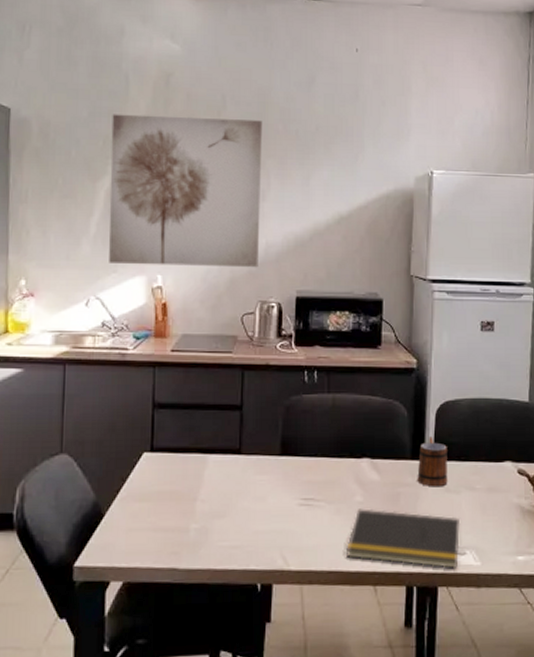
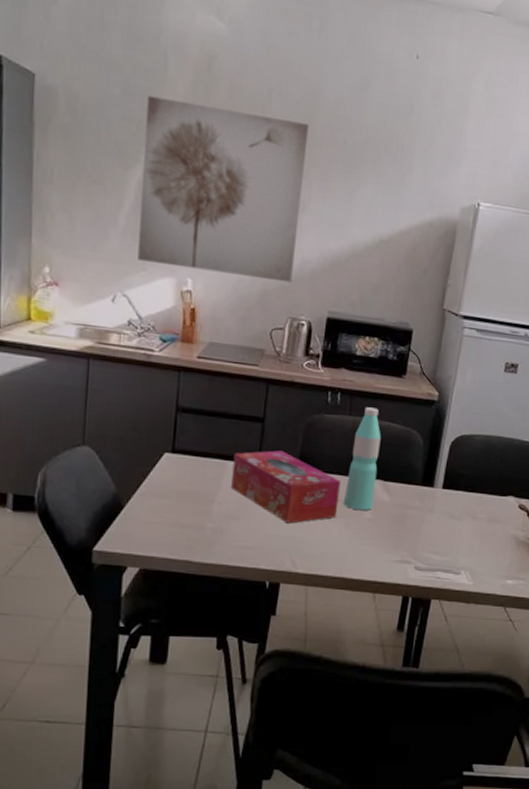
tissue box: none [213,438,326,516] -> present [231,450,341,524]
water bottle: none [331,383,364,493] -> present [343,407,381,510]
notepad: present [347,508,461,570] -> none [351,525,460,586]
mug: present [417,436,448,487] -> none [424,466,457,513]

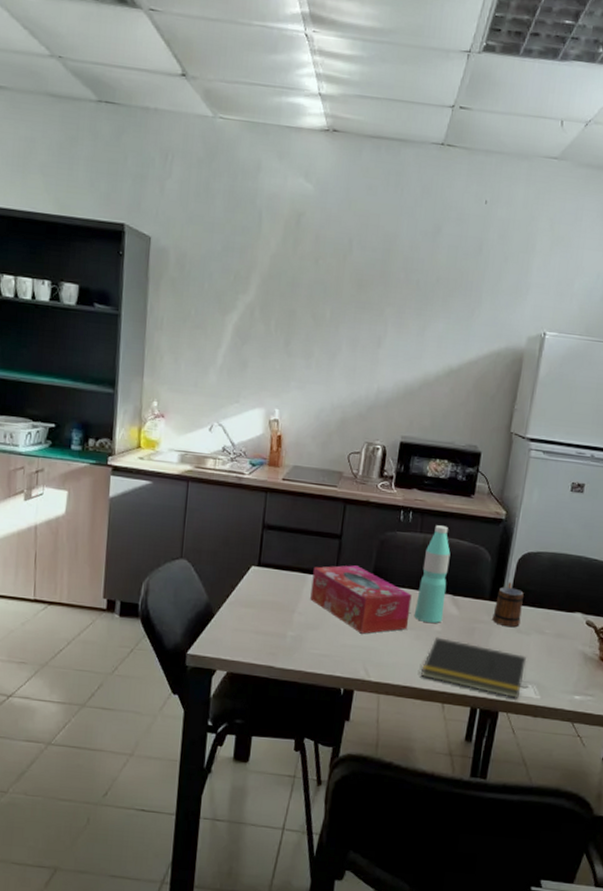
wall art: present [138,95,309,283] -> none [232,250,386,411]
notepad: none [351,525,460,586] -> present [421,637,527,699]
mug: none [424,466,457,513] -> present [492,582,524,628]

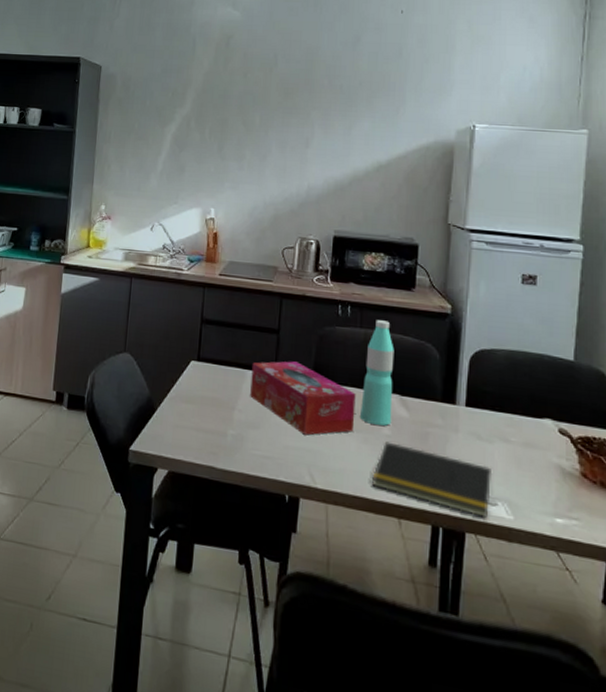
mug: present [492,582,524,628] -> none [447,382,481,434]

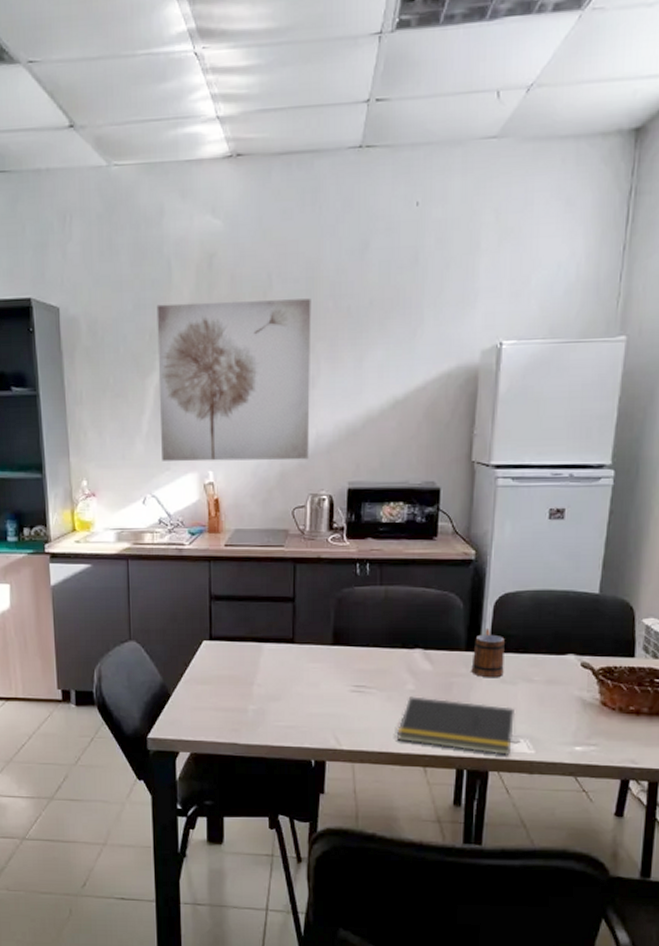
wall art: none [171,70,310,207] -> present [156,298,311,462]
tissue box: present [250,361,356,436] -> none [268,628,378,701]
water bottle: present [359,320,394,426] -> none [382,575,417,681]
mug: none [447,382,481,434] -> present [471,628,505,678]

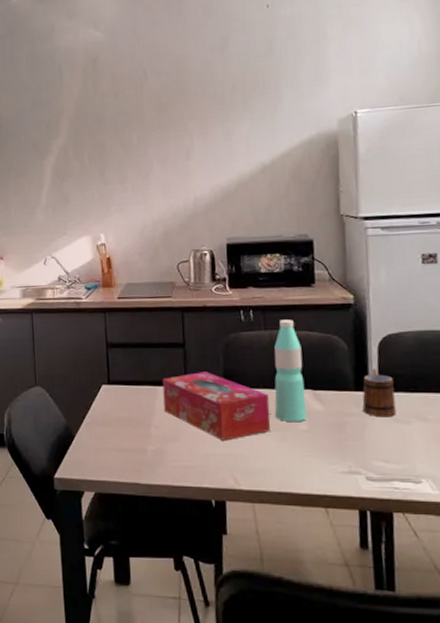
wall art: present [156,298,311,462] -> none [51,87,189,227]
tissue box: none [268,628,378,701] -> present [162,372,271,441]
water bottle: none [382,575,417,681] -> present [274,319,308,421]
notepad: present [397,696,516,756] -> none [294,436,415,497]

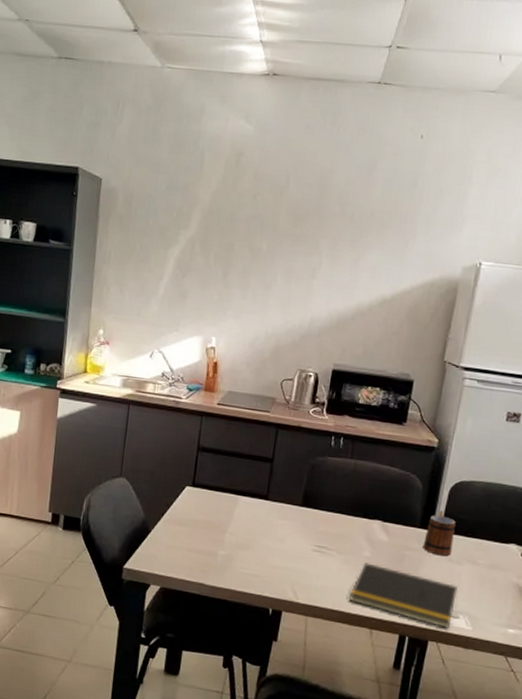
tissue box: present [162,372,271,441] -> none [241,488,341,556]
water bottle: present [274,319,308,421] -> none [343,451,381,549]
notepad: none [294,436,415,497] -> present [349,562,458,629]

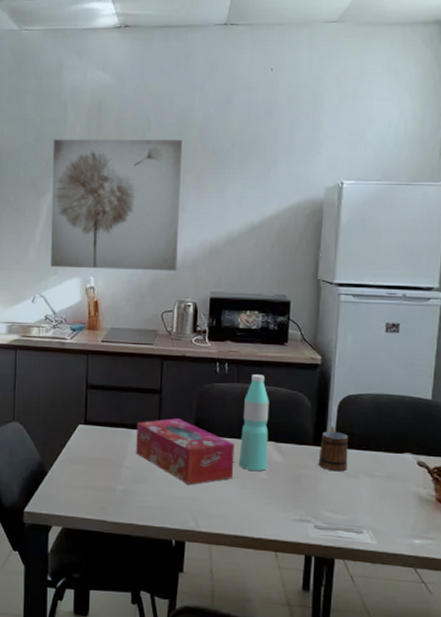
wall art: none [172,188,321,339] -> present [51,139,183,271]
tissue box: none [241,488,341,556] -> present [136,418,234,485]
water bottle: none [343,451,381,549] -> present [238,374,269,471]
notepad: present [349,562,458,629] -> none [251,485,359,545]

